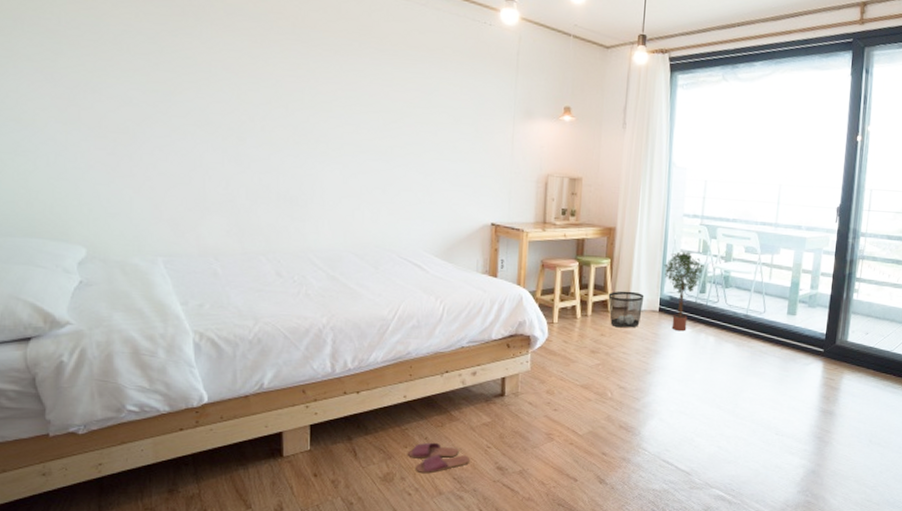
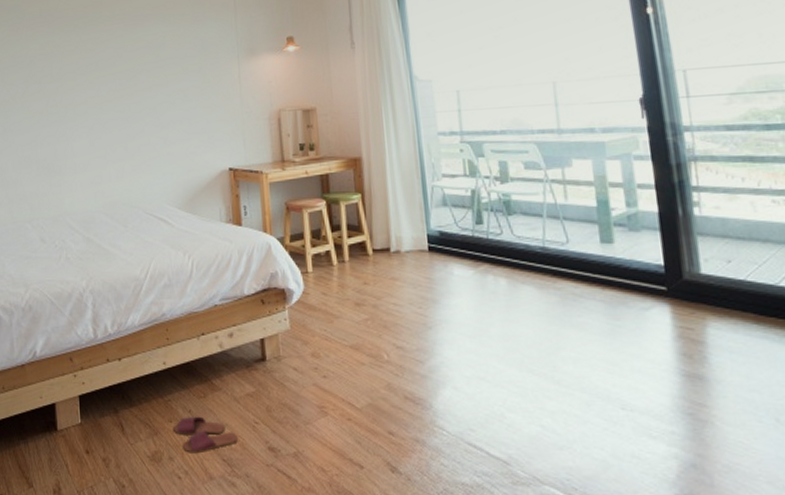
waste bin: present [608,291,645,328] -> none [365,229,408,274]
potted tree: present [664,251,703,332] -> none [424,176,474,274]

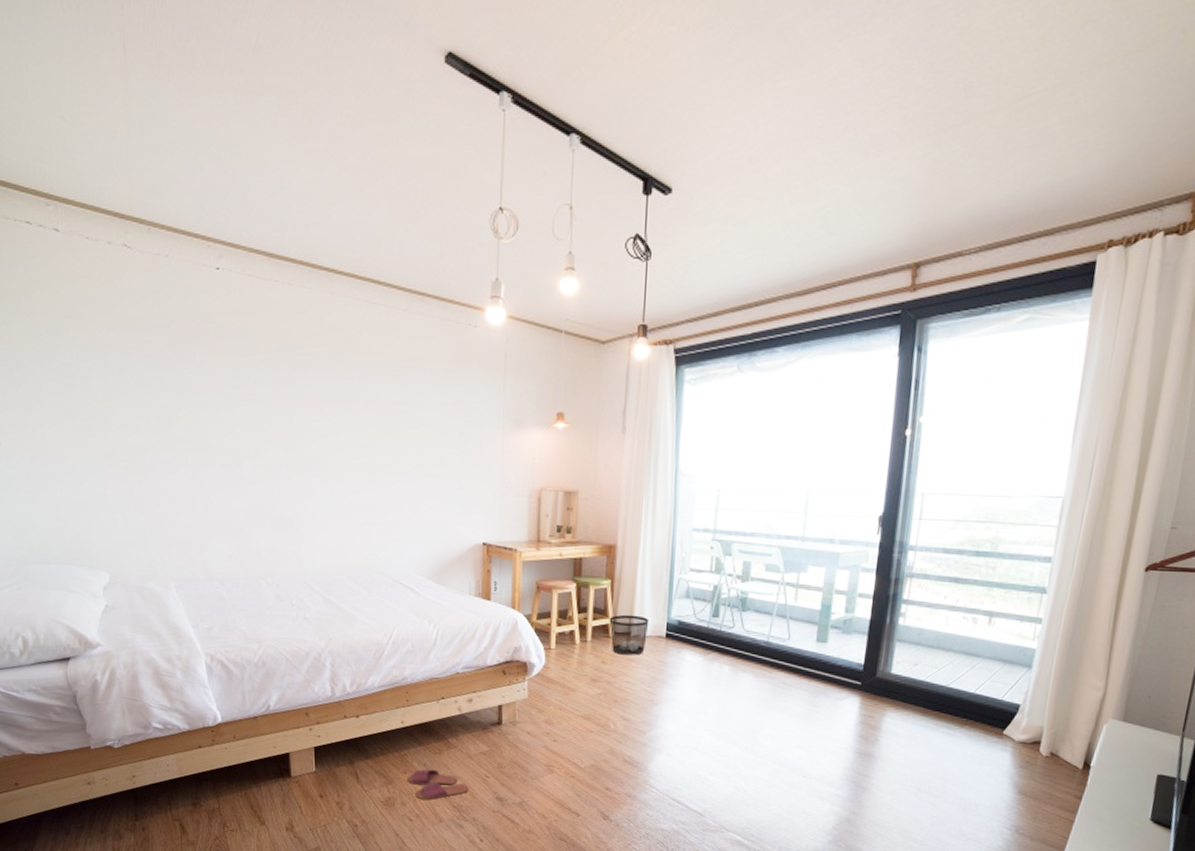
waste bin: none [365,229,408,274] -> present [609,614,649,655]

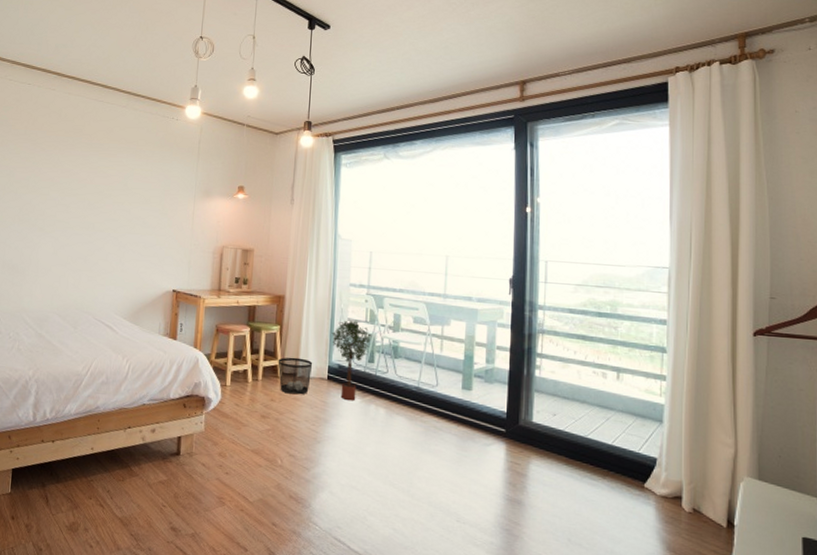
slippers: present [408,769,468,800] -> none [92,495,146,527]
potted tree: none [670,571,716,660] -> present [331,320,371,401]

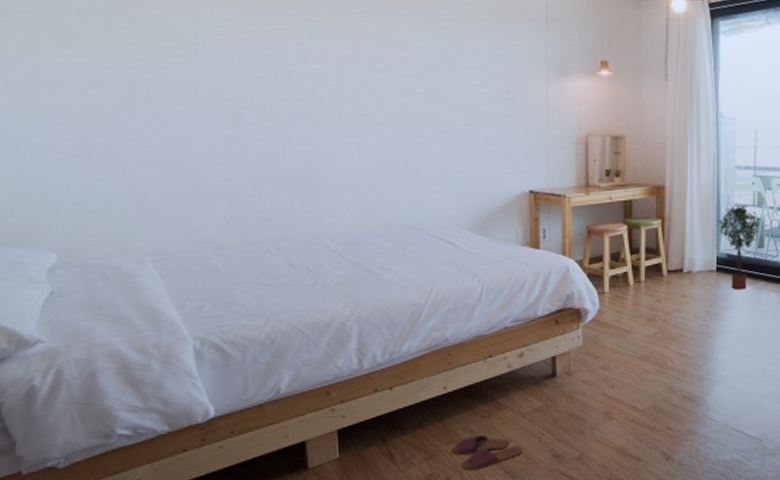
slippers: none [92,495,146,527] -> present [452,434,522,470]
waste bin: present [278,357,313,395] -> none [661,252,700,292]

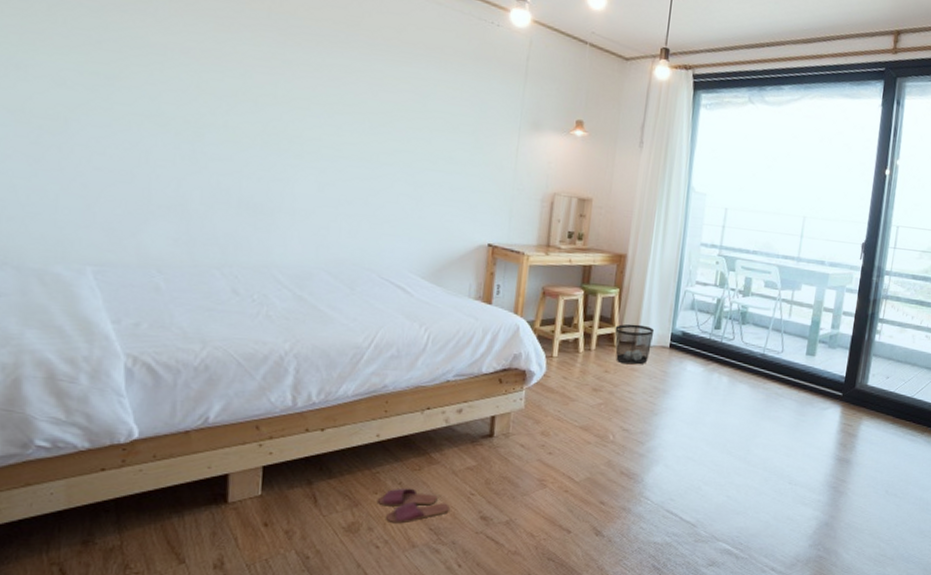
waste bin: none [661,252,700,292] -> present [614,324,655,365]
potted tree: present [718,206,759,290] -> none [677,283,719,370]

